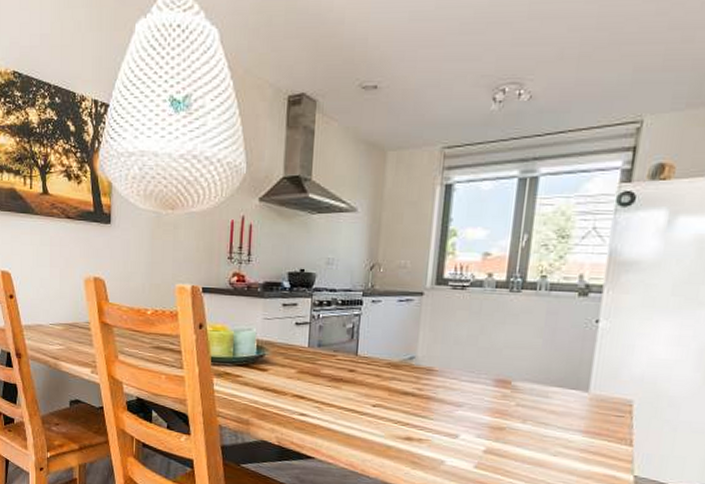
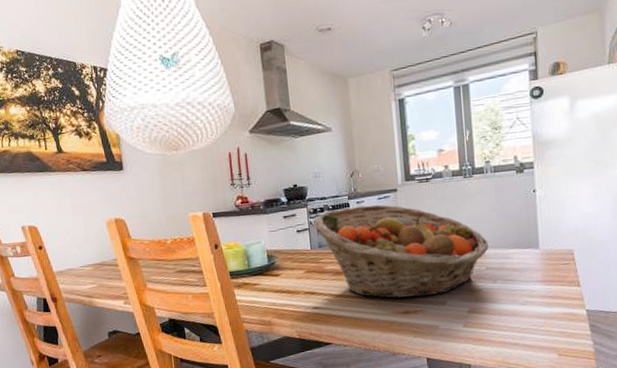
fruit basket: none [317,305,525,425] -> present [314,204,489,299]

